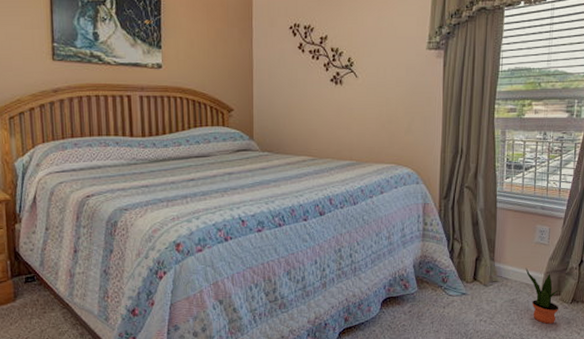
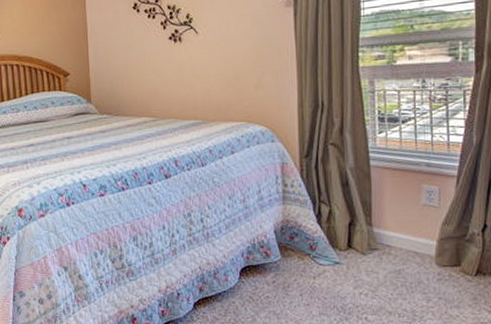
potted plant: present [525,267,559,324] -> none [412,233,460,299]

